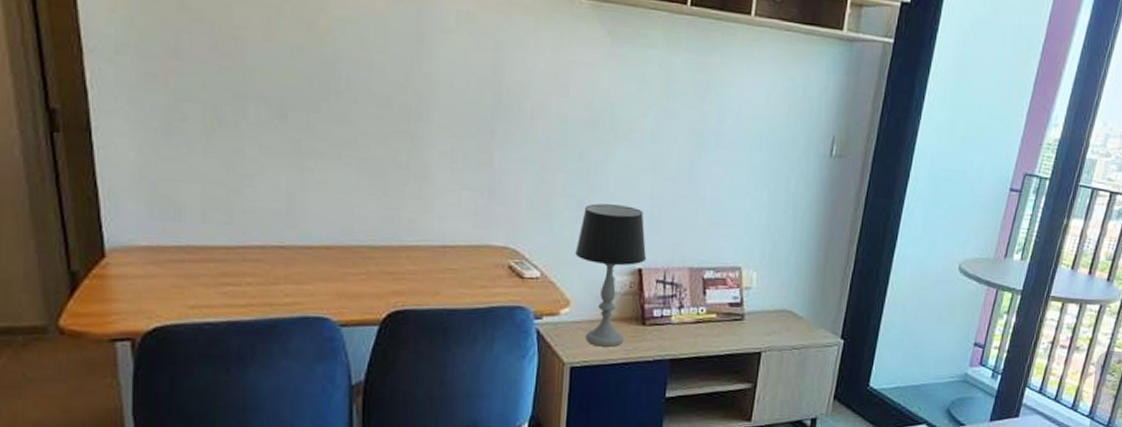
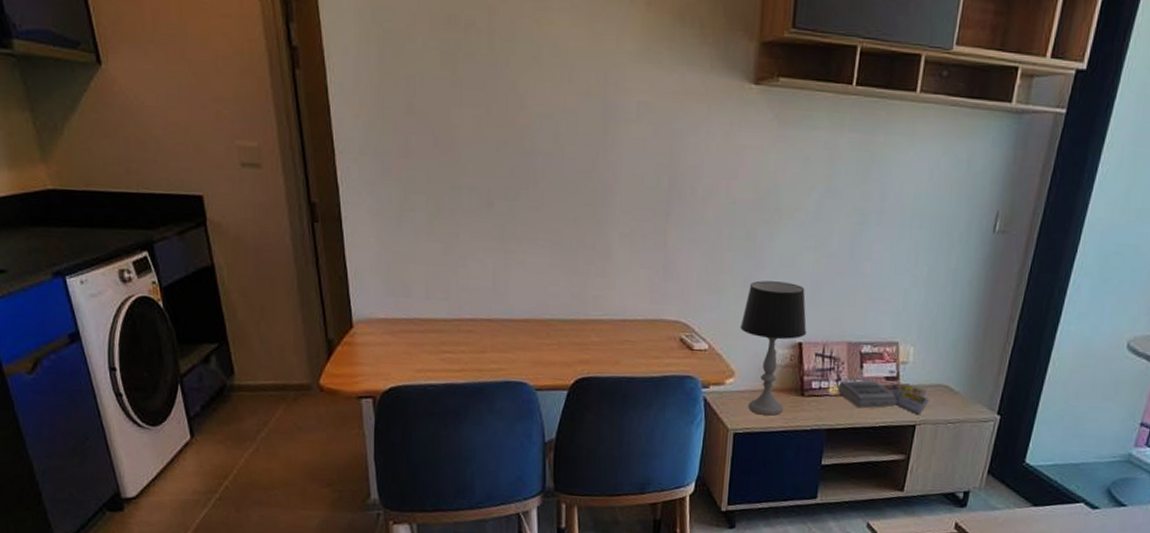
video game console: none [680,306,775,341] -> present [838,380,930,414]

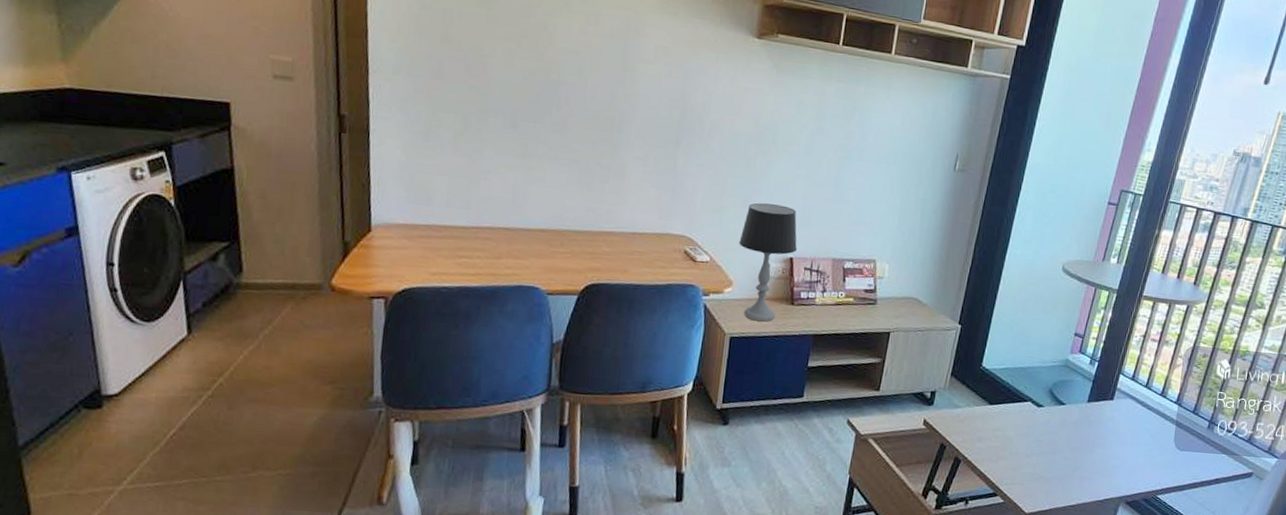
video game console: present [838,380,930,414] -> none [823,292,902,323]

